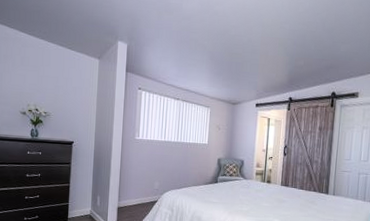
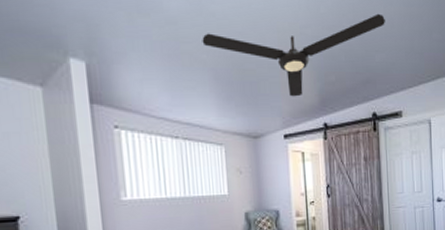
ceiling fan: none [205,12,355,76] -> present [202,13,386,97]

